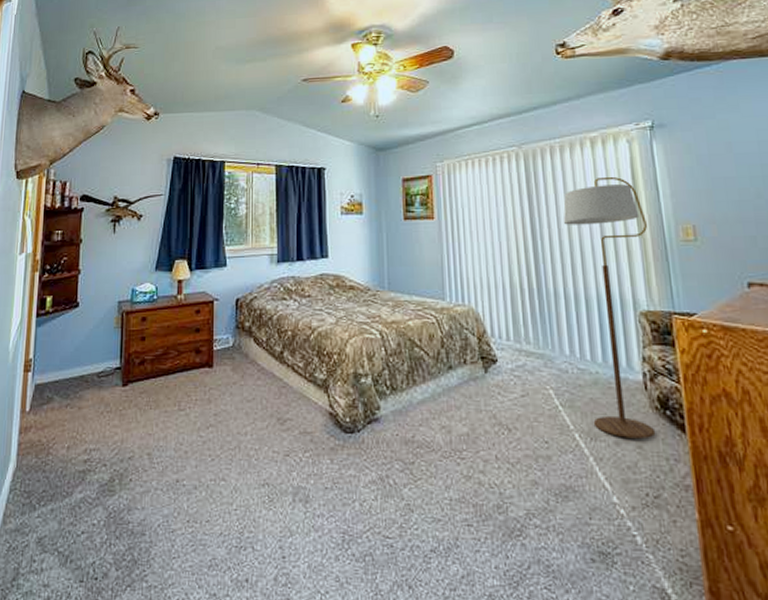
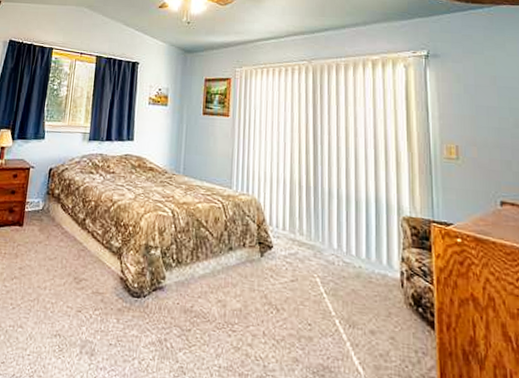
floor lamp: present [563,176,656,438] -> none [342,95,415,331]

